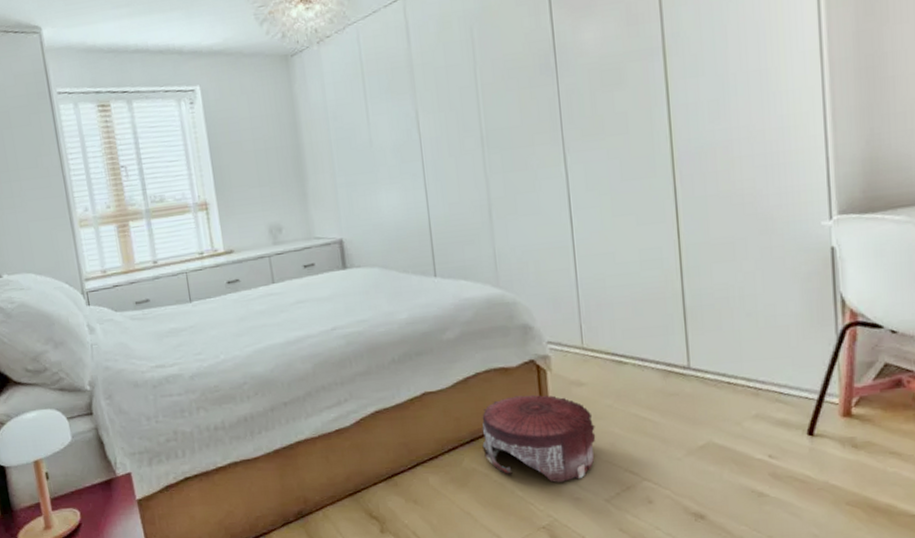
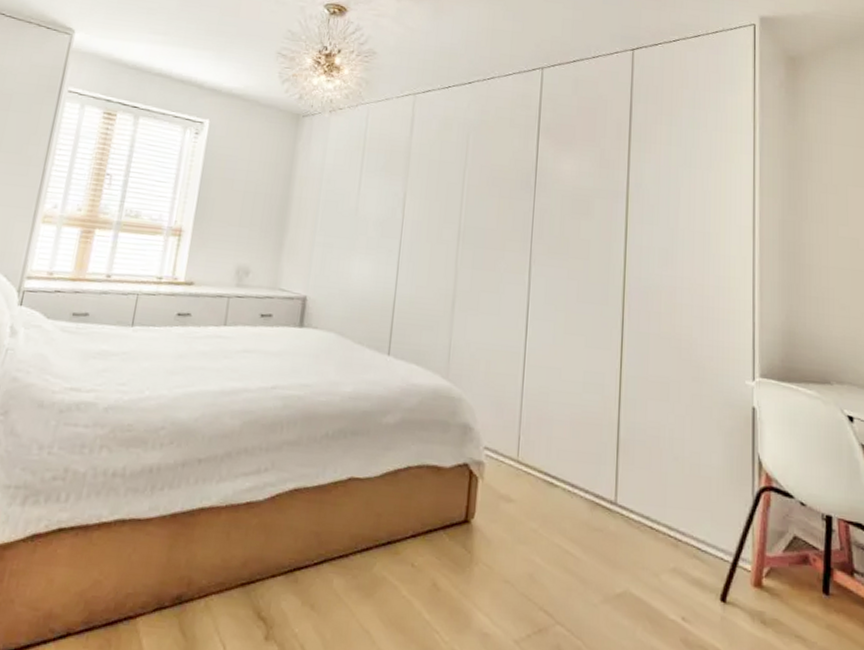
pouf: present [482,394,596,483] -> none [397,499,517,611]

